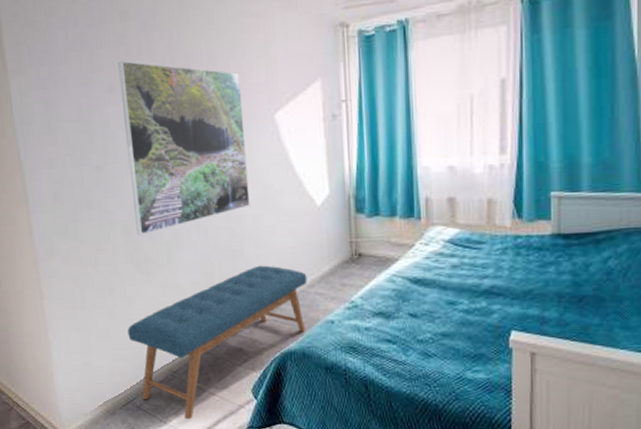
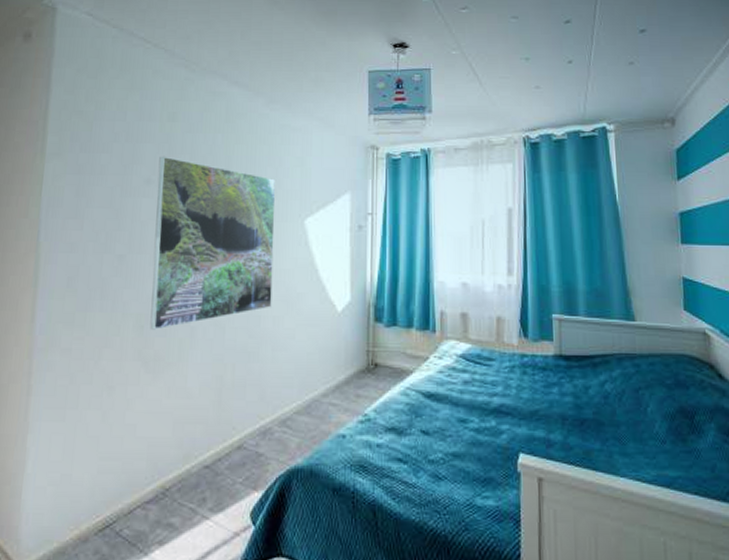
bench: present [127,265,308,420] -> none [120,370,322,551]

